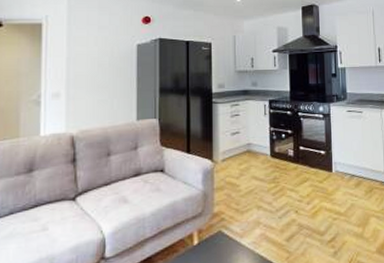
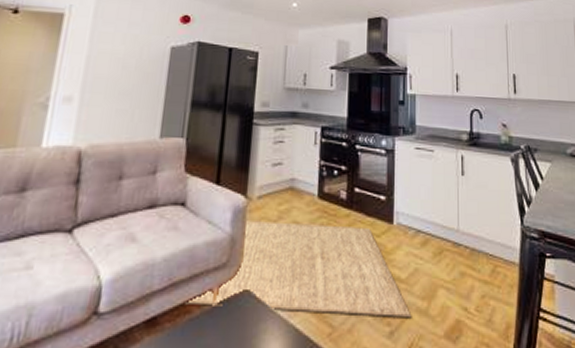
rug: none [172,176,351,246] -> present [185,221,412,317]

